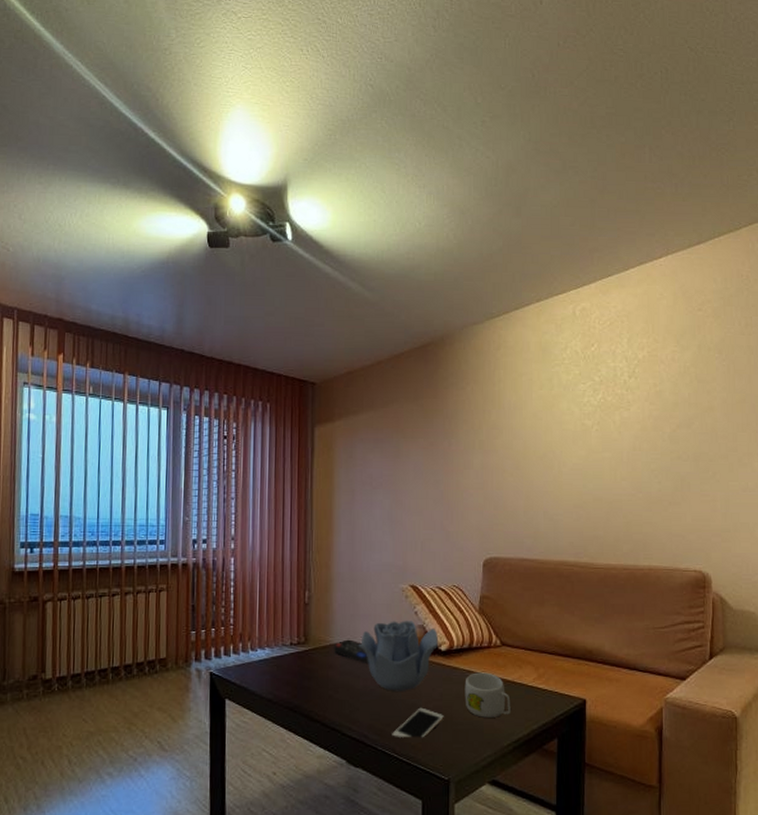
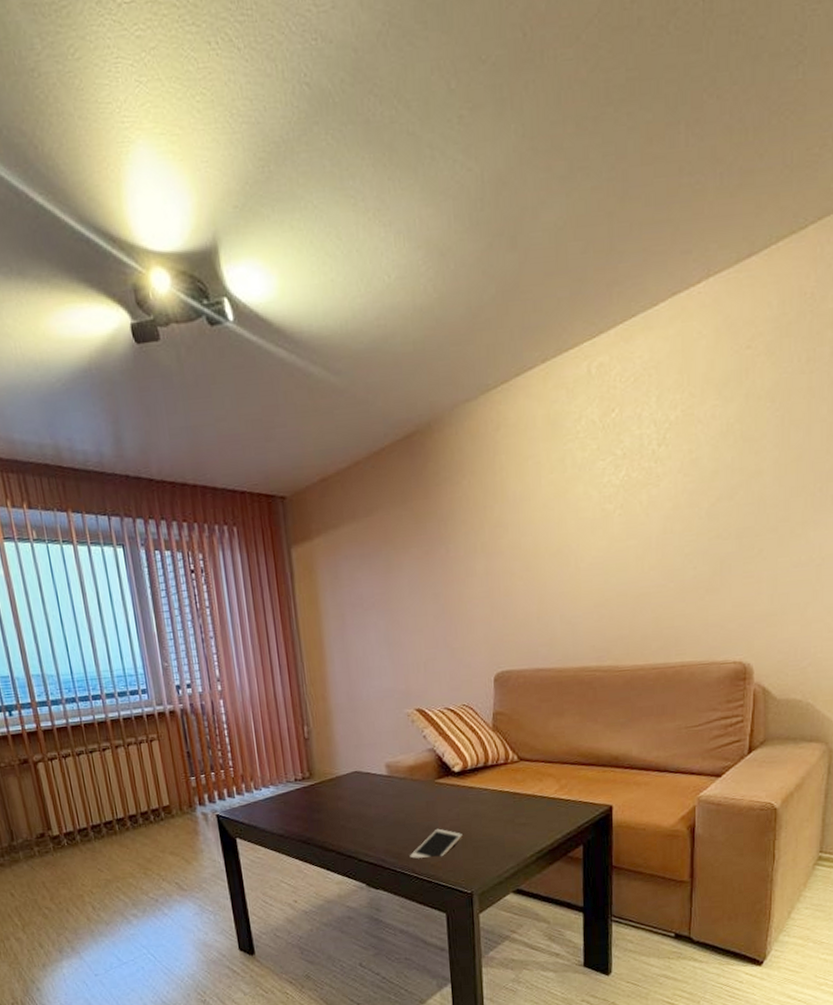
remote control: present [333,639,369,665] -> none [340,770,380,793]
decorative bowl: present [358,621,438,691] -> none [366,745,451,816]
mug: present [465,672,511,718] -> none [482,788,532,833]

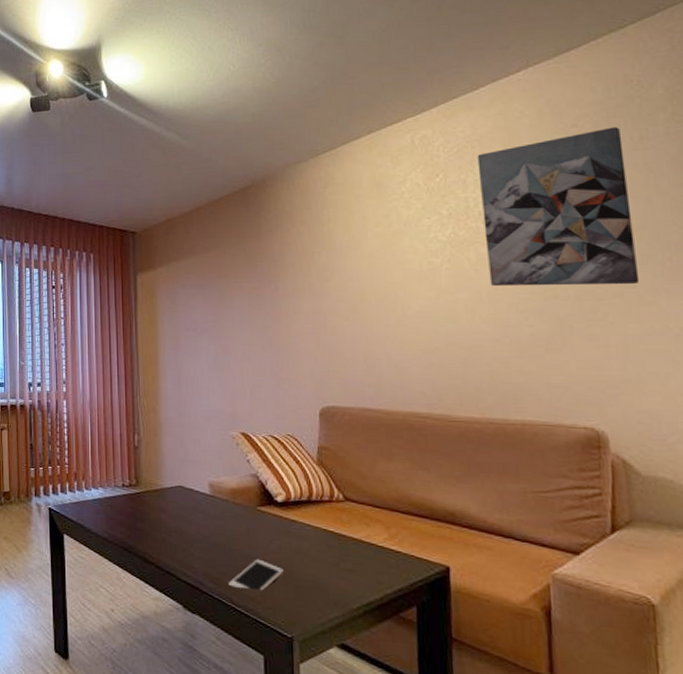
wall art: none [653,348,793,531] -> present [477,127,640,287]

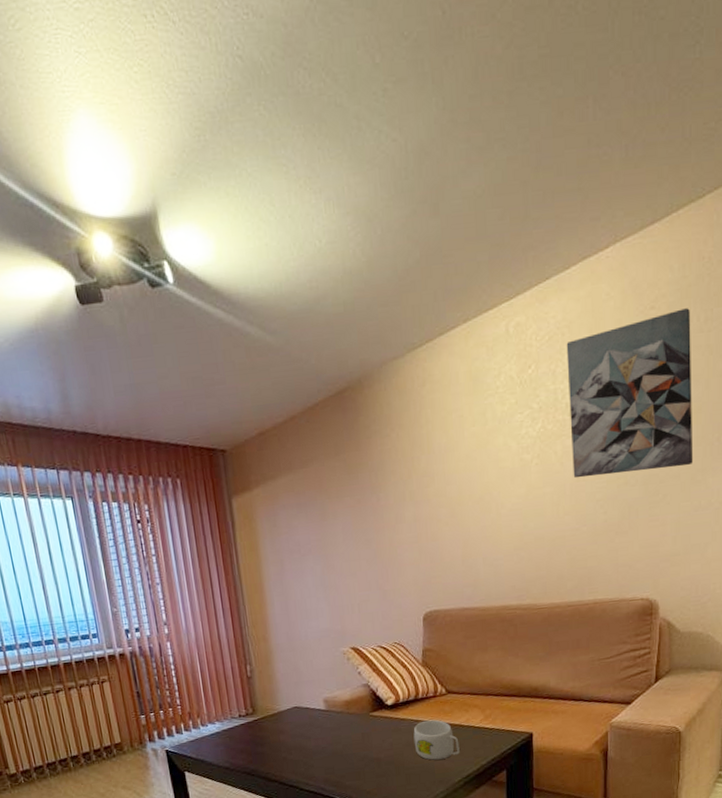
cell phone: present [228,559,284,591] -> none [347,757,396,786]
mug: none [305,527,359,577] -> present [413,719,460,760]

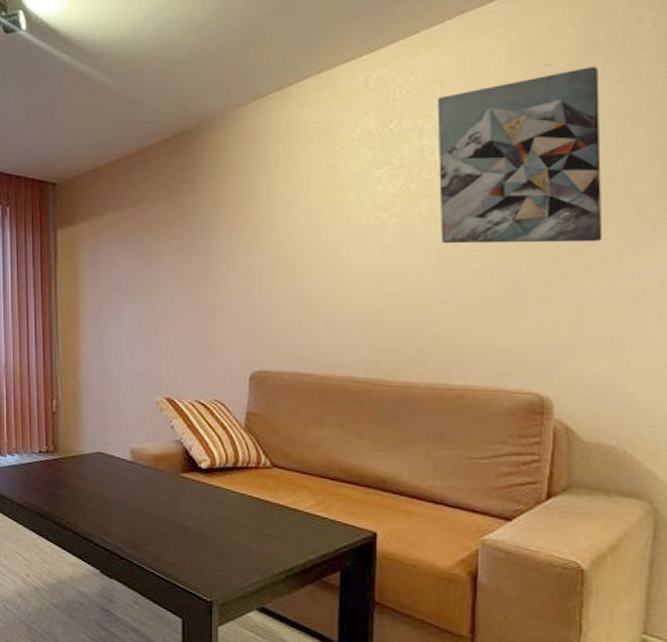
mug: present [413,719,460,760] -> none [229,493,283,543]

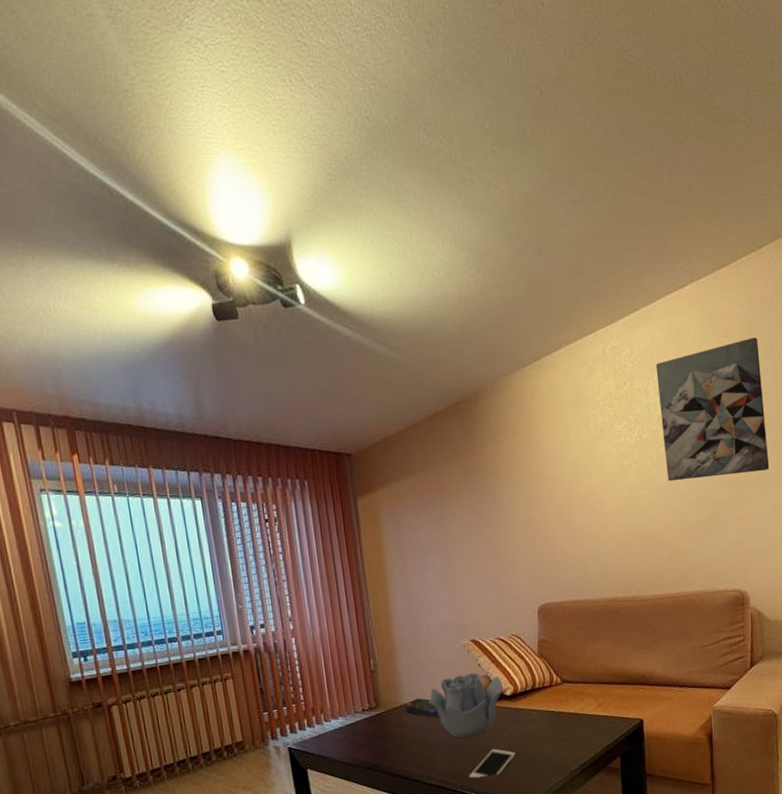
remote control: none [83,450,122,477] -> present [404,698,440,718]
decorative bowl: none [109,434,197,507] -> present [427,672,503,739]
cell phone: none [148,525,205,557] -> present [469,748,516,778]

